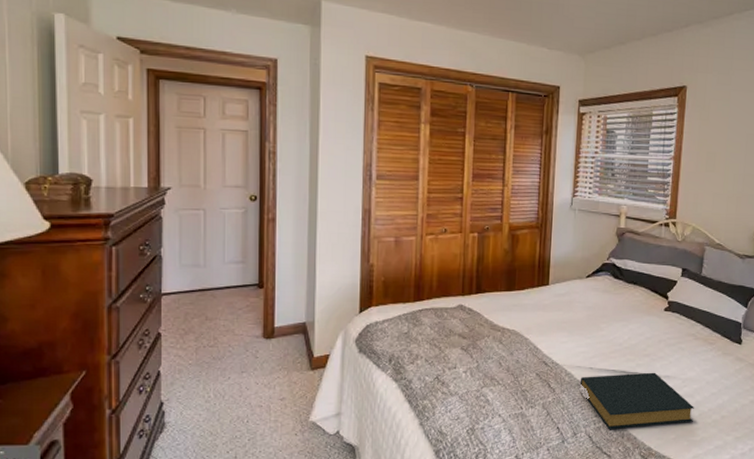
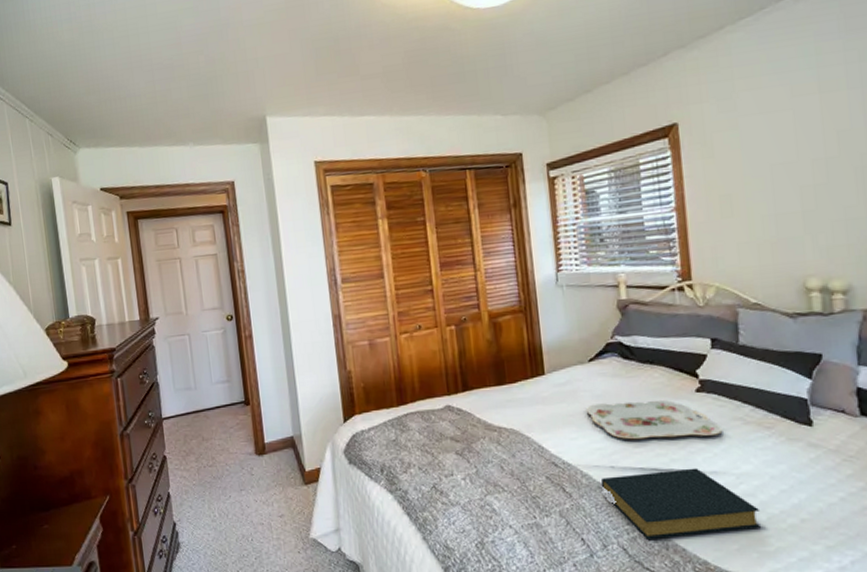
serving tray: none [577,314,679,347] -> present [585,399,723,440]

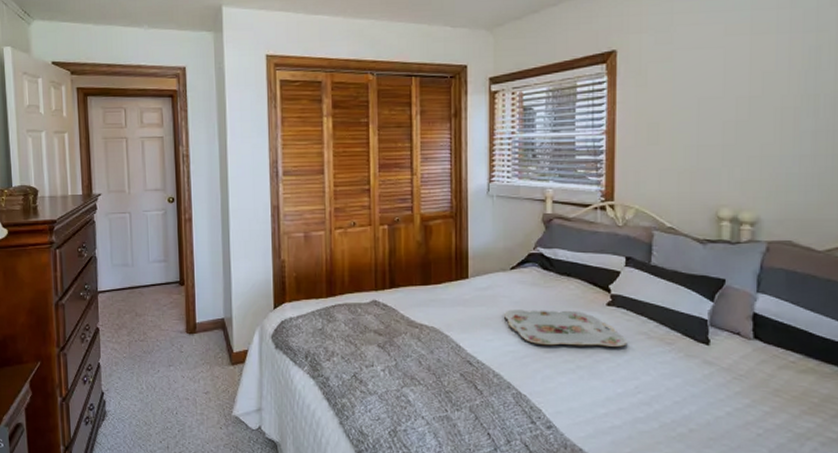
hardback book: present [600,468,762,539] -> none [510,375,654,439]

